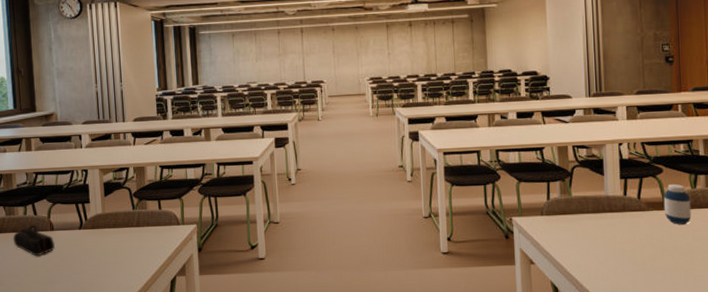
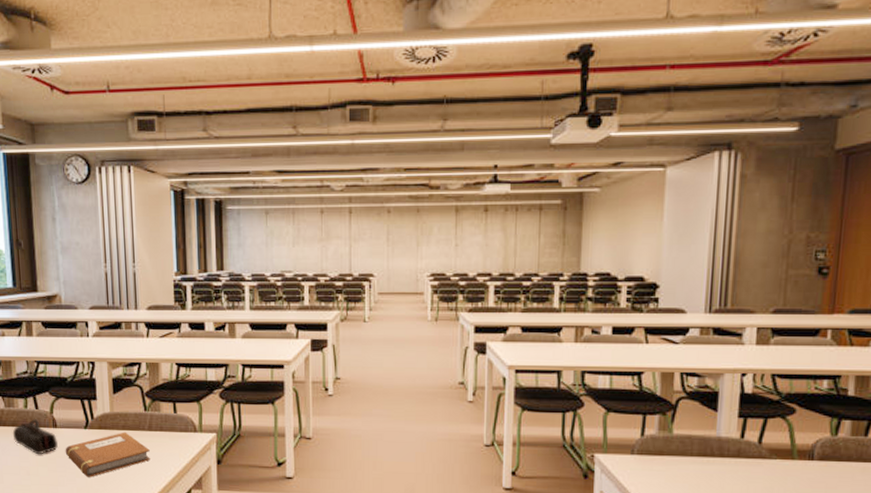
notebook: none [61,229,139,273] -> present [65,432,150,477]
medicine bottle: present [663,183,692,225] -> none [790,428,828,479]

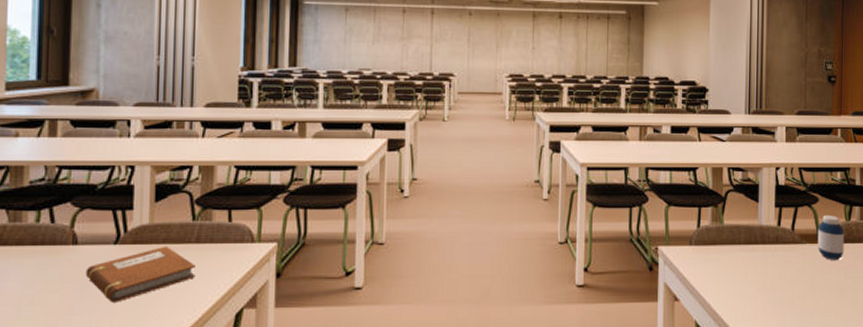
pencil case: present [12,419,58,455] -> none [15,235,76,279]
medicine bottle: none [790,428,828,479] -> present [817,214,845,260]

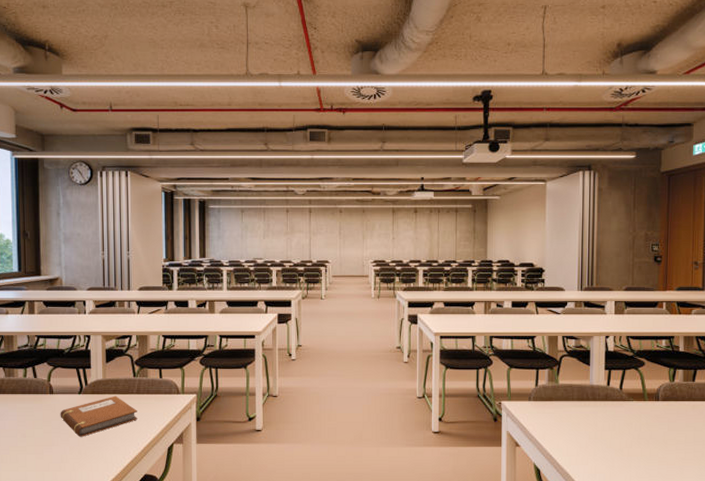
medicine bottle: present [817,214,845,260] -> none [643,376,669,415]

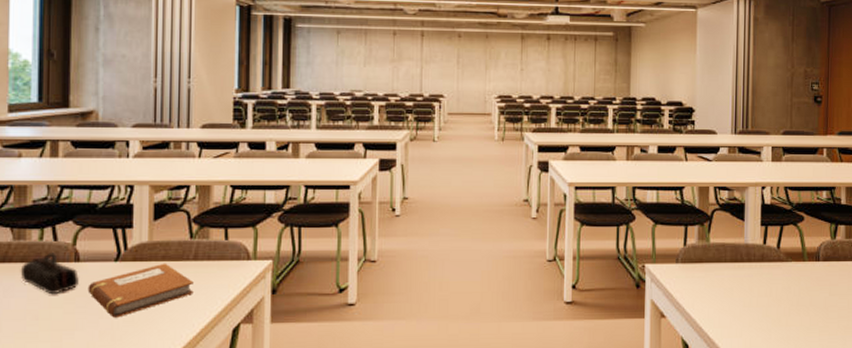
pencil case: none [11,387,53,419] -> present [20,253,79,295]

